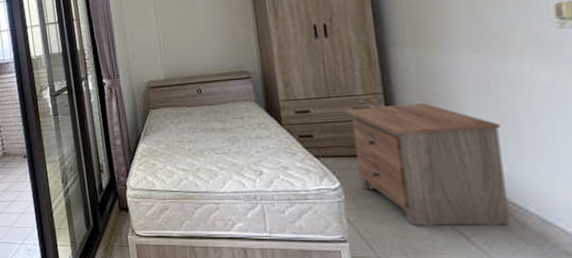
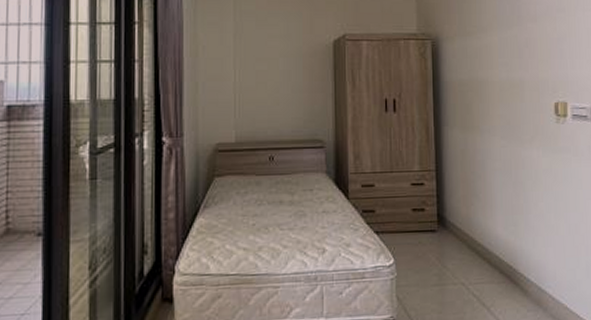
nightstand: present [344,103,510,226] -> none [403,182,517,300]

